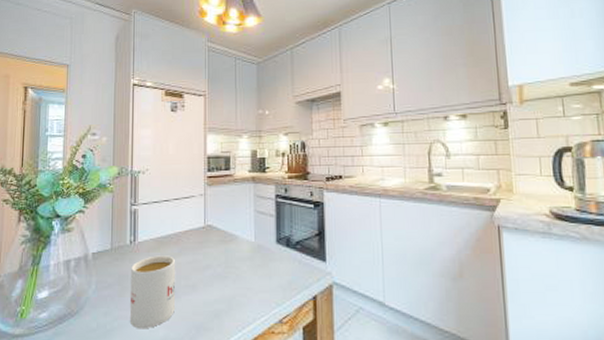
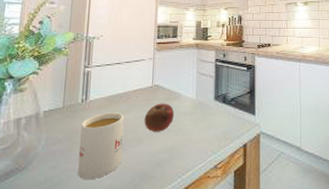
fruit: none [197,246,230,279] -> present [144,103,174,132]

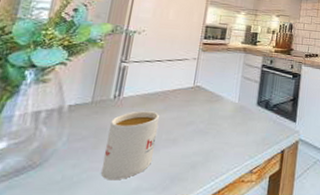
fruit: present [144,103,174,132] -> none [180,104,214,134]

